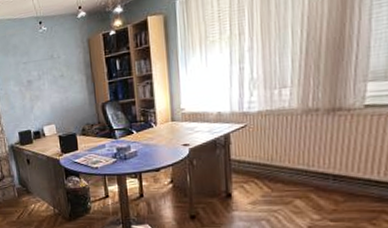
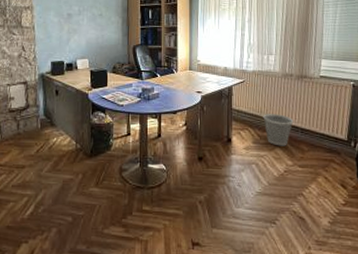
wastebasket: none [274,160,321,198] -> present [263,114,294,146]

